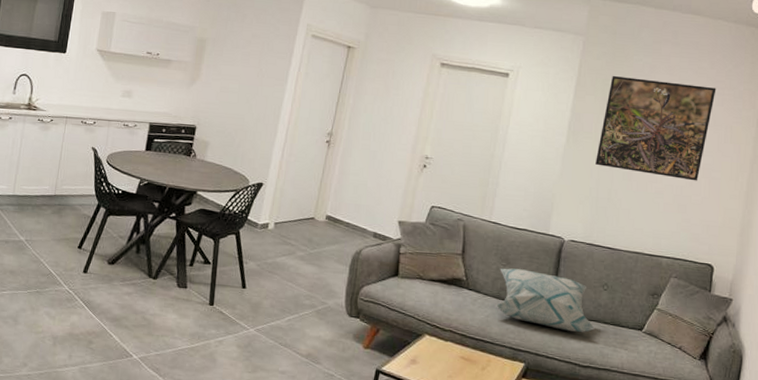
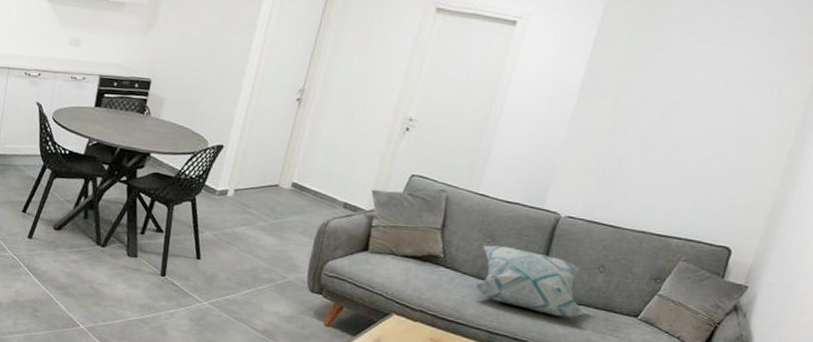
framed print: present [595,75,717,181] -> none [608,24,769,152]

